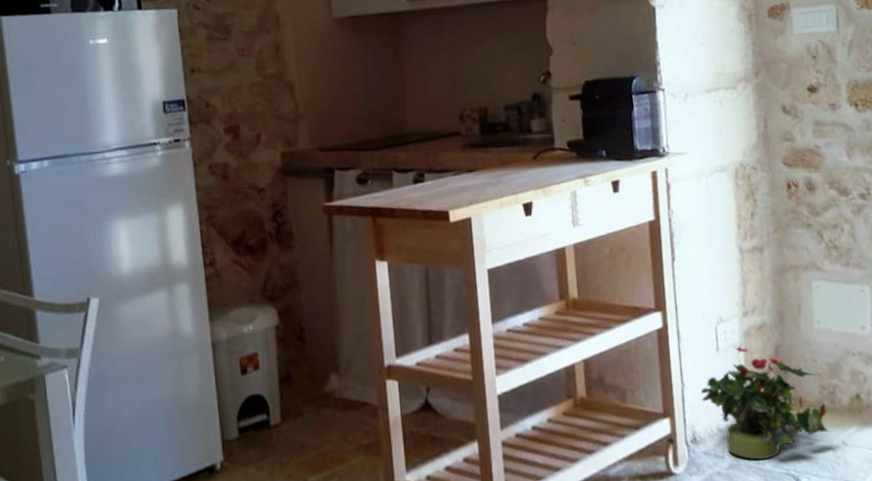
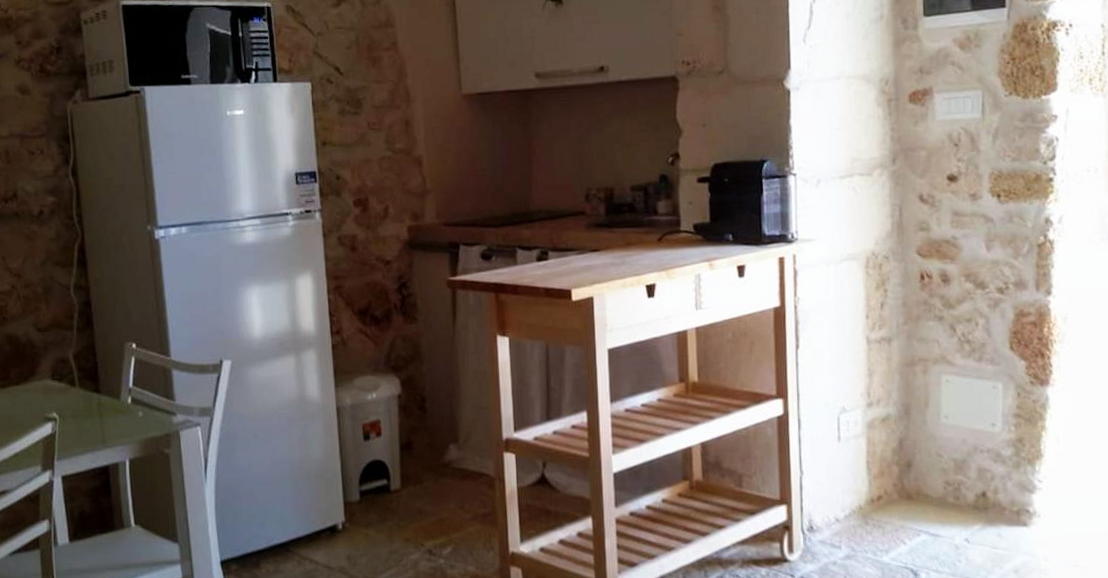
potted plant: present [701,344,830,460] -> none [820,435,954,552]

